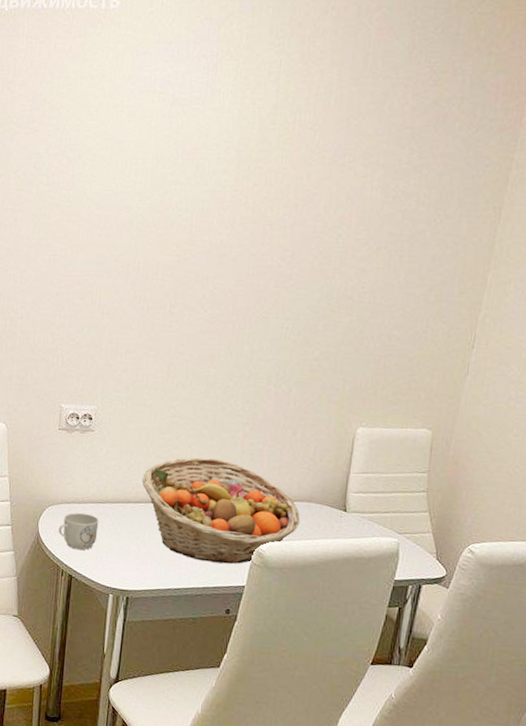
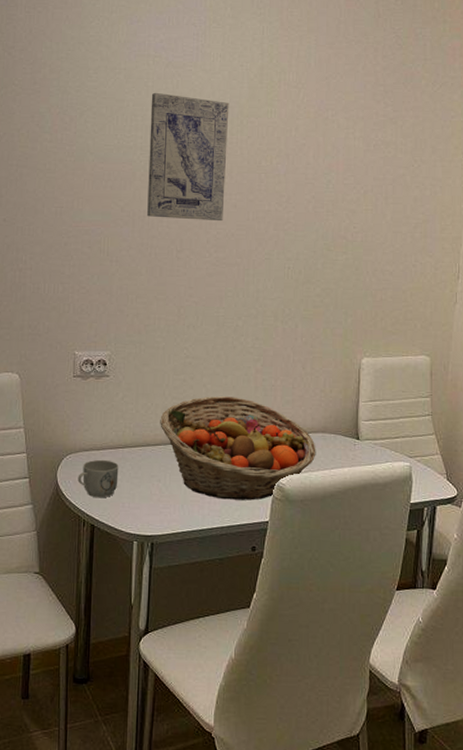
wall art: none [142,133,237,276] -> present [147,92,229,222]

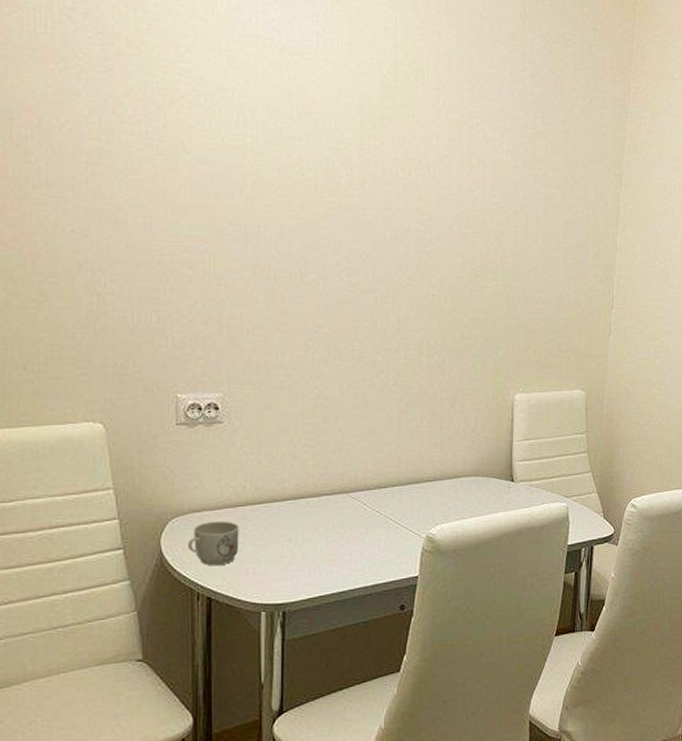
wall art: present [147,92,229,222] -> none [262,82,359,241]
fruit basket: present [160,395,316,500] -> none [288,440,468,556]

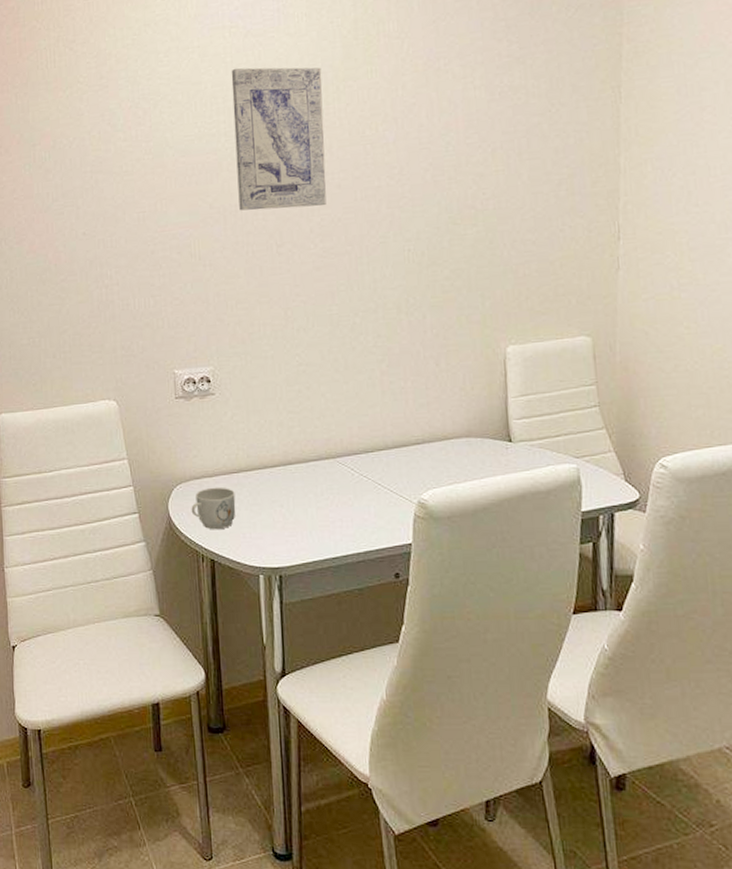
wall art: none [262,82,359,241] -> present [231,67,327,211]

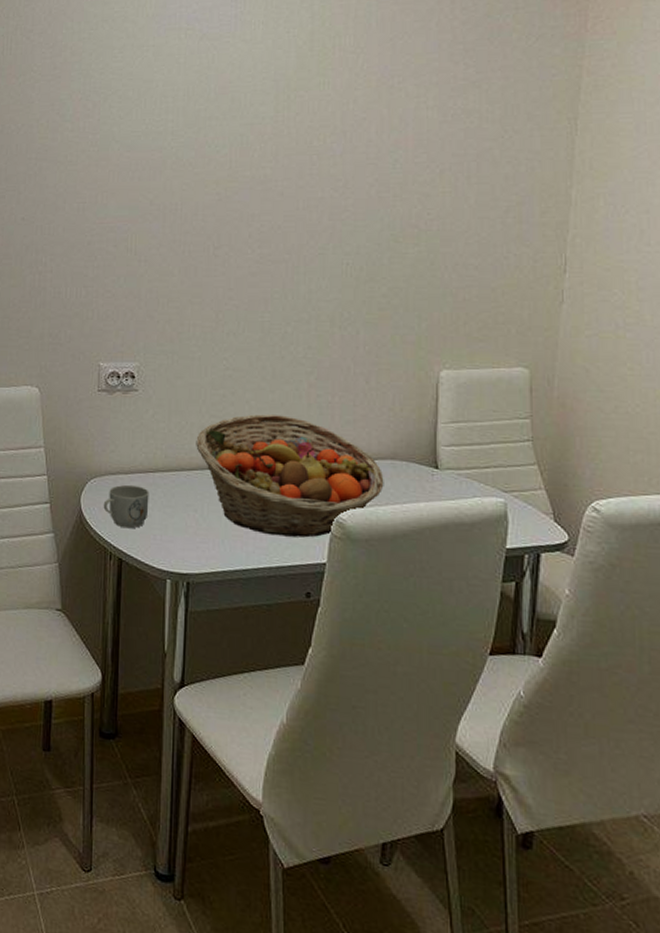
wall art: present [231,67,327,211] -> none [180,69,274,212]
fruit basket: none [276,404,461,522] -> present [196,413,384,538]

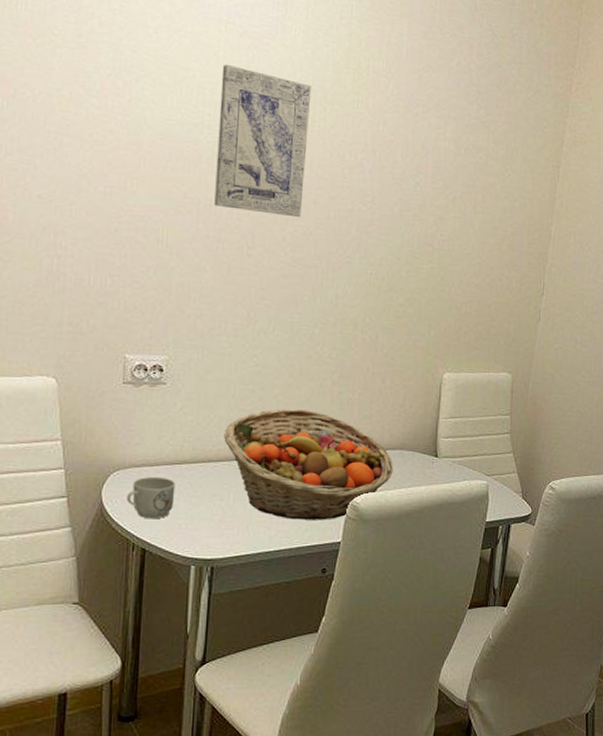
wall art: none [180,69,274,212] -> present [214,64,312,218]

